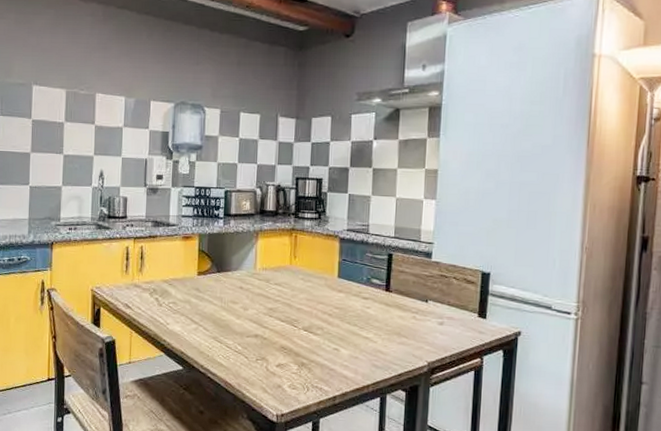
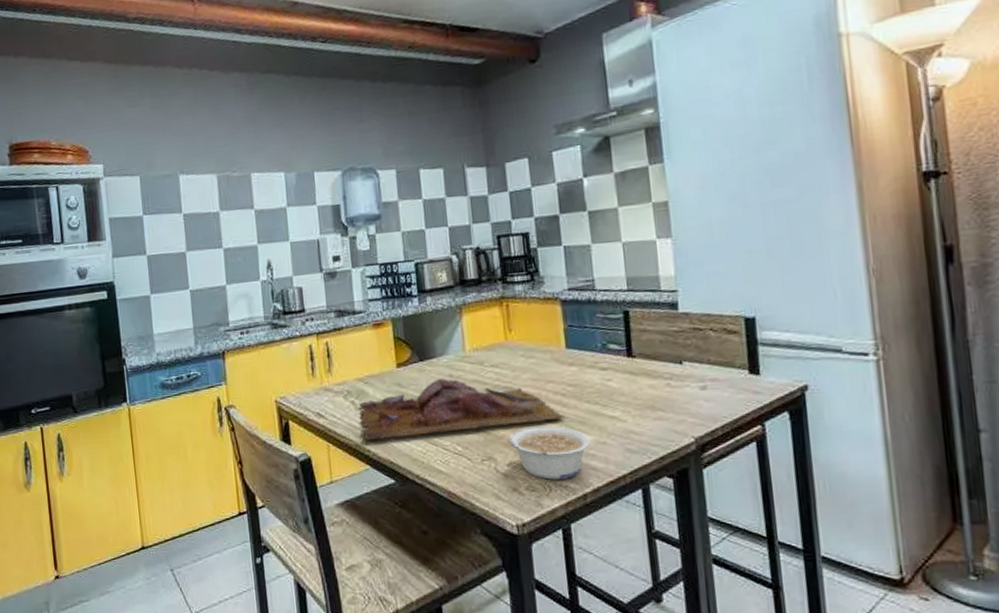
cutting board: none [160,289,329,334] -> present [359,379,566,440]
legume: none [281,337,346,383] -> present [509,425,591,480]

